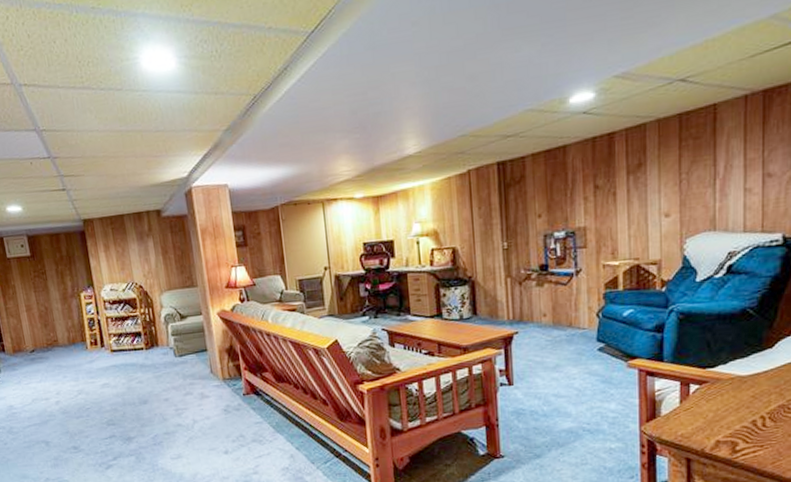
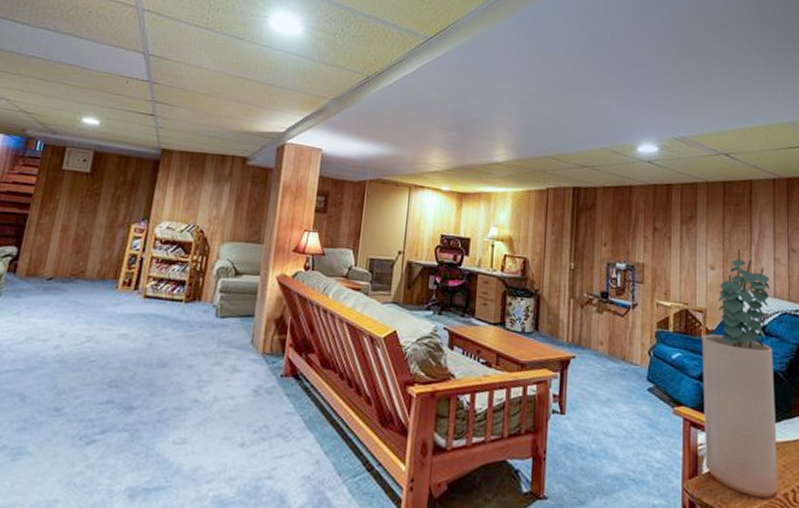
vase: none [656,187,746,428] -> present [701,248,779,498]

